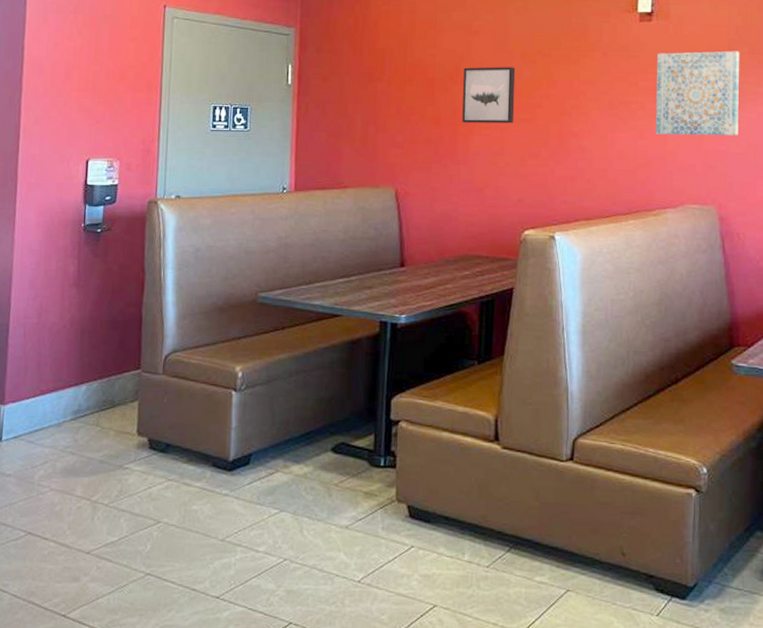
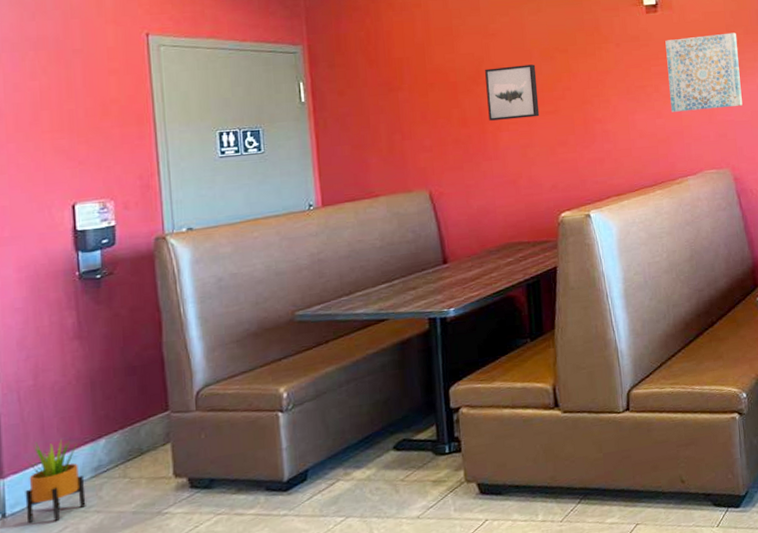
potted plant: none [17,376,65,454] -> present [25,439,86,523]

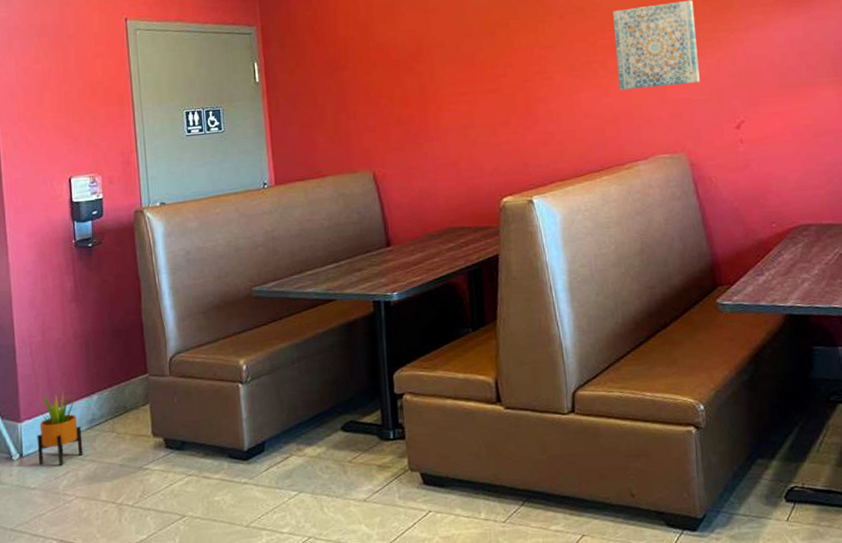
wall art: present [485,64,540,121] -> none [426,40,481,100]

